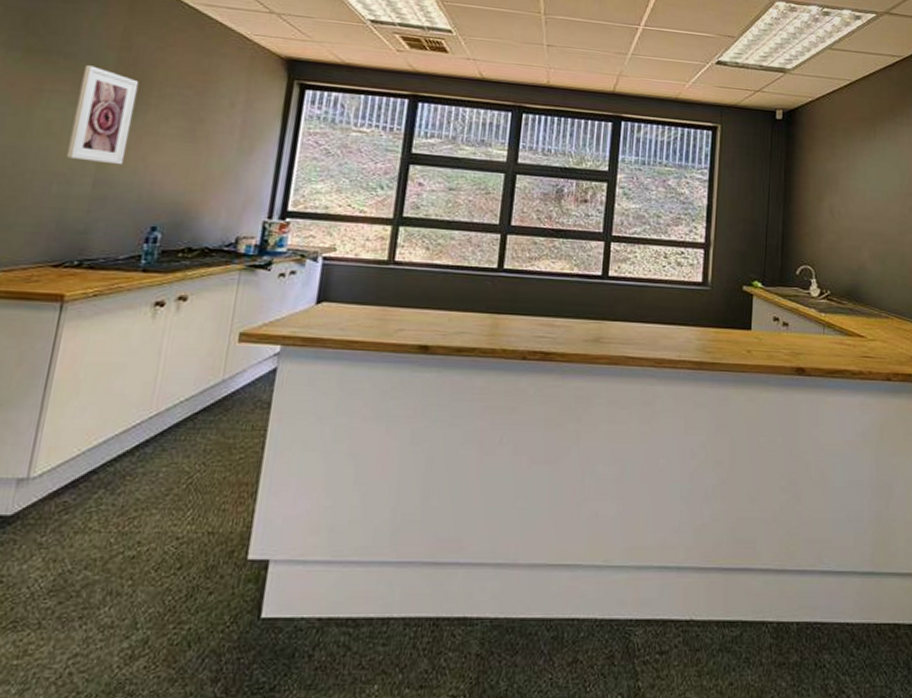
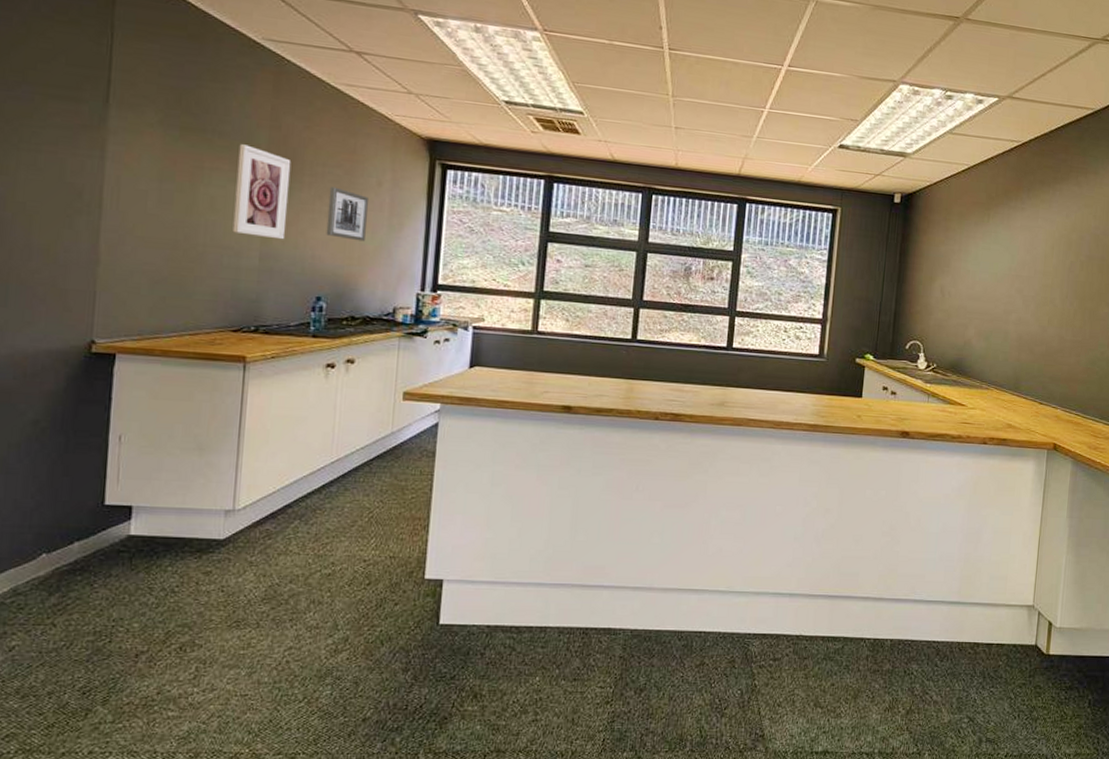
wall art: none [168,108,219,166] -> present [326,186,368,242]

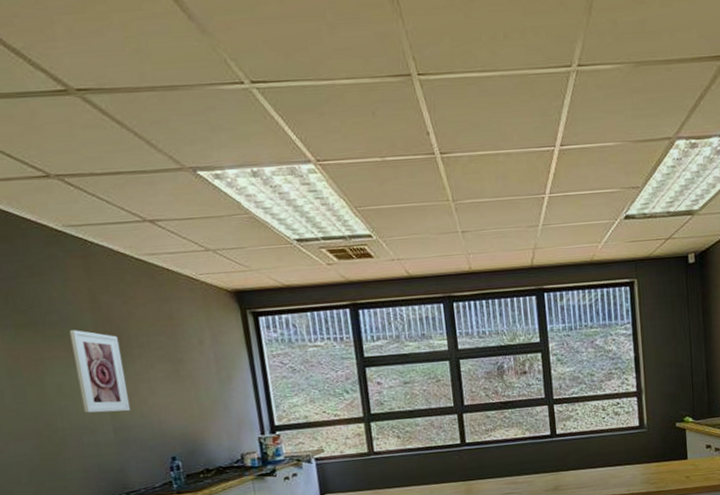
wall art: present [326,186,368,242] -> none [158,353,201,400]

